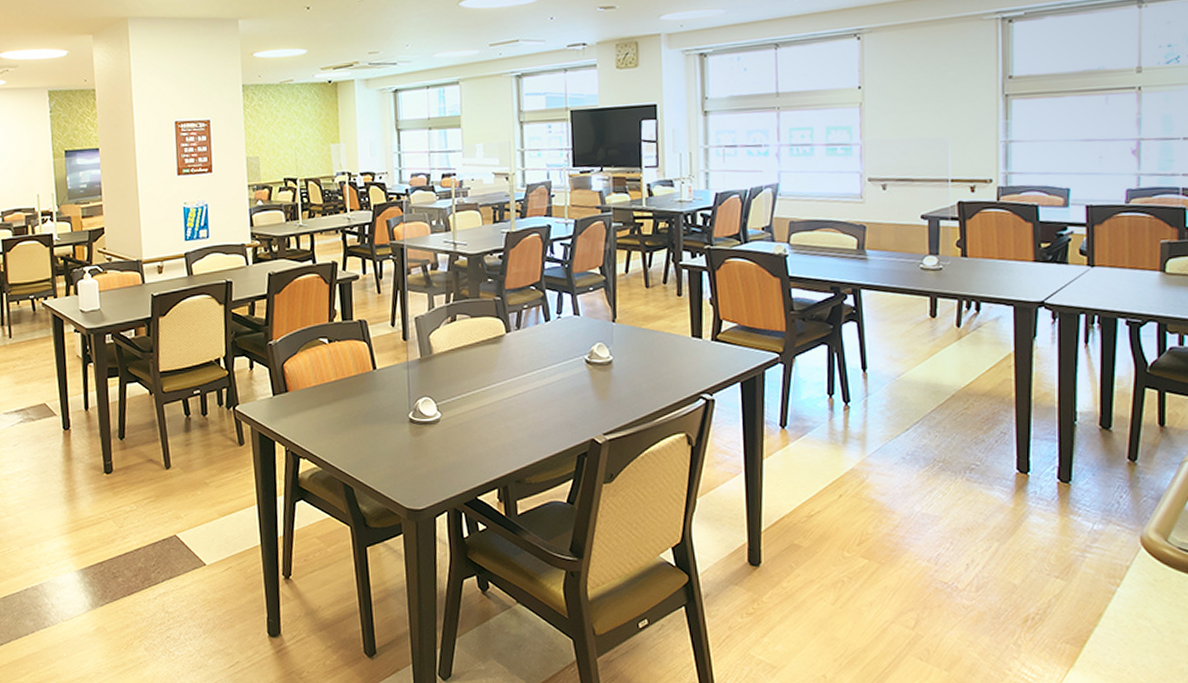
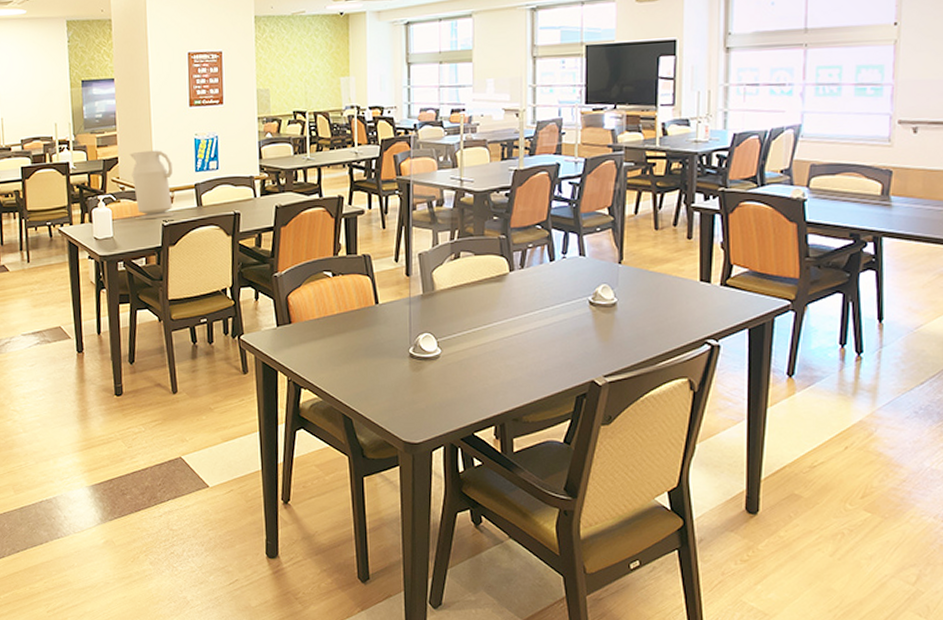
water jug: none [116,219,163,291] -> present [129,150,174,220]

